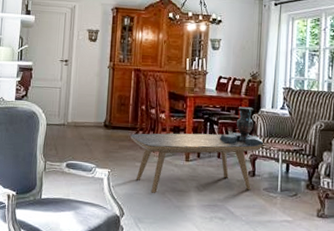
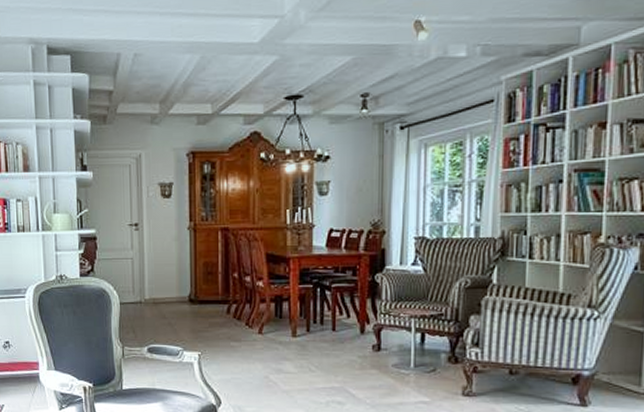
coffee table: present [130,133,262,193] -> none [222,301,388,377]
decorative urn: present [220,106,264,146] -> none [334,265,391,313]

